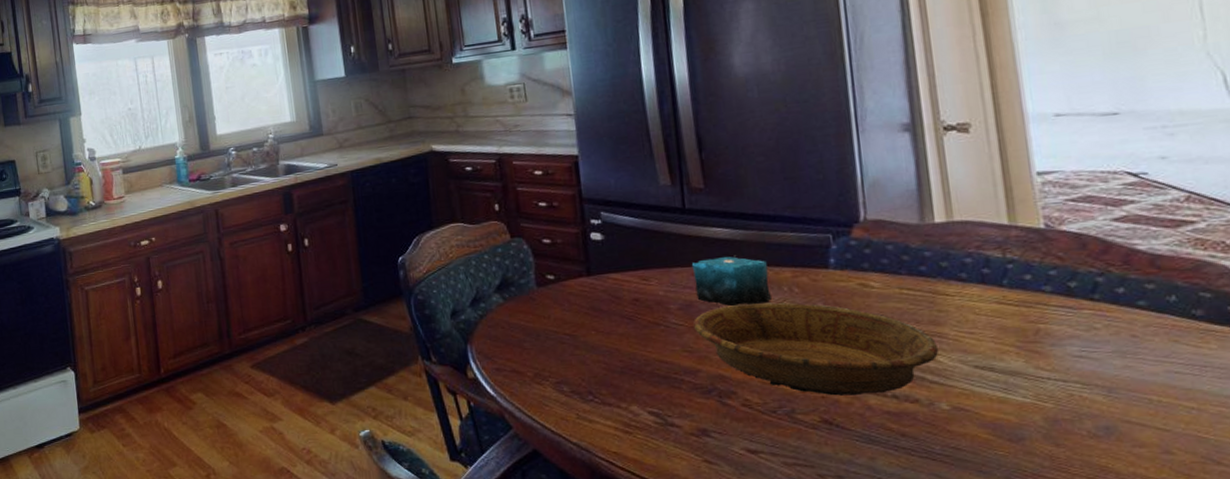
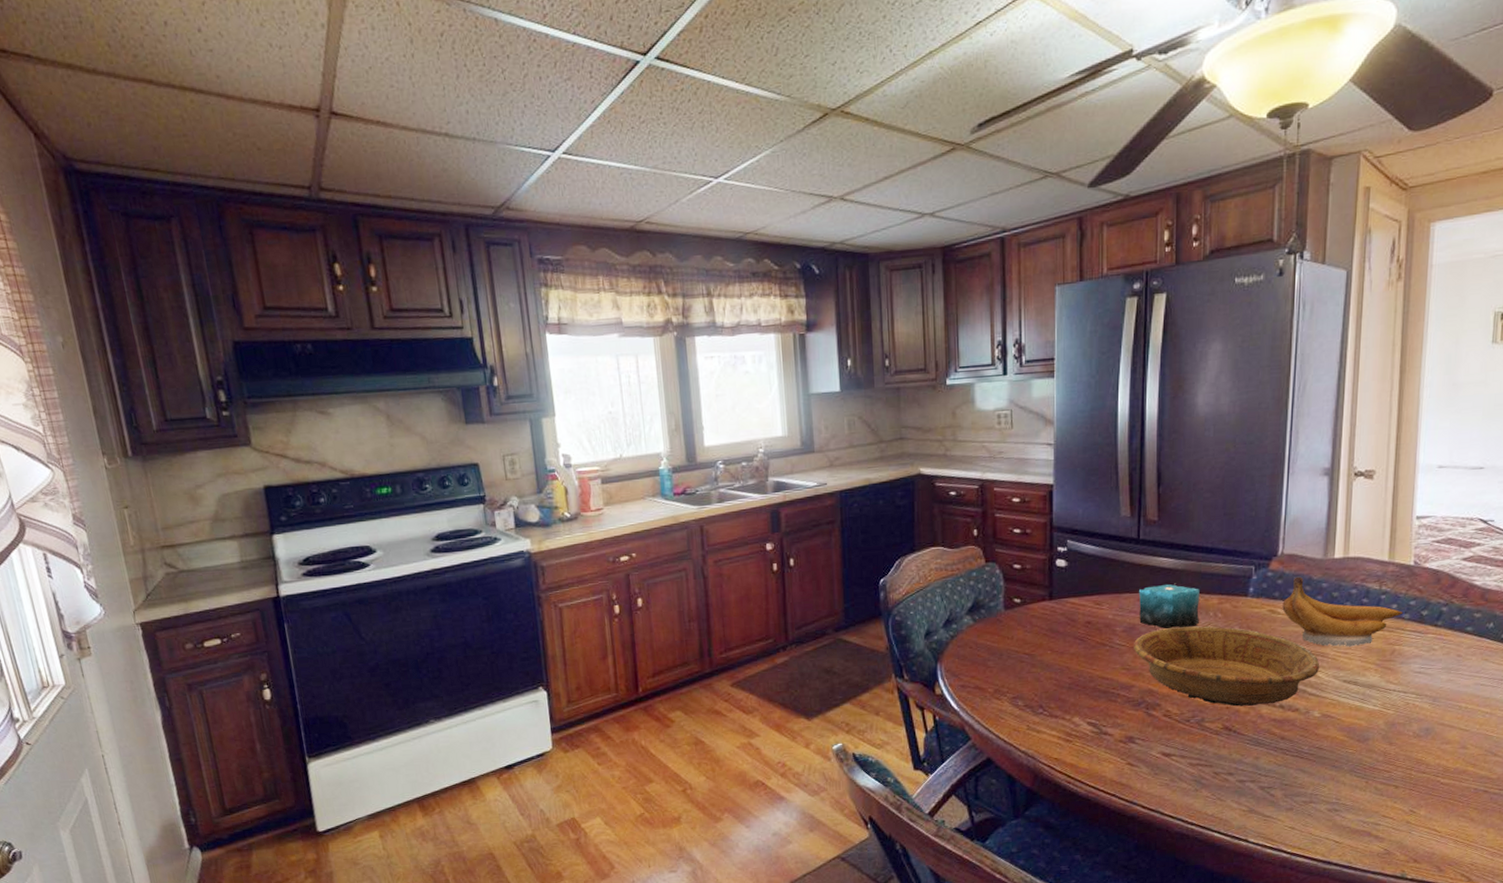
banana: none [875,244,1042,326] -> present [1282,576,1403,647]

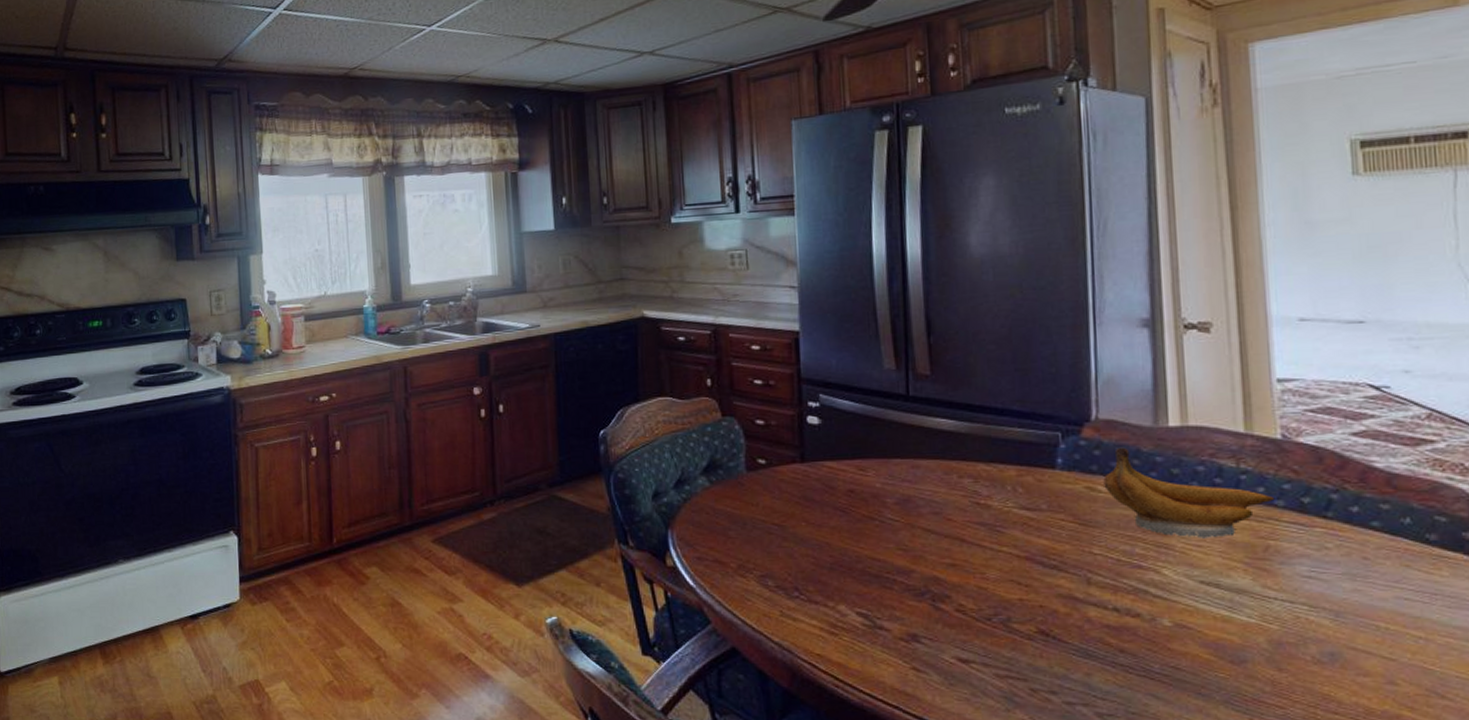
decorative bowl: present [1133,626,1320,707] -> none [909,501,1165,606]
candle: present [1138,583,1200,629] -> none [912,449,994,504]

